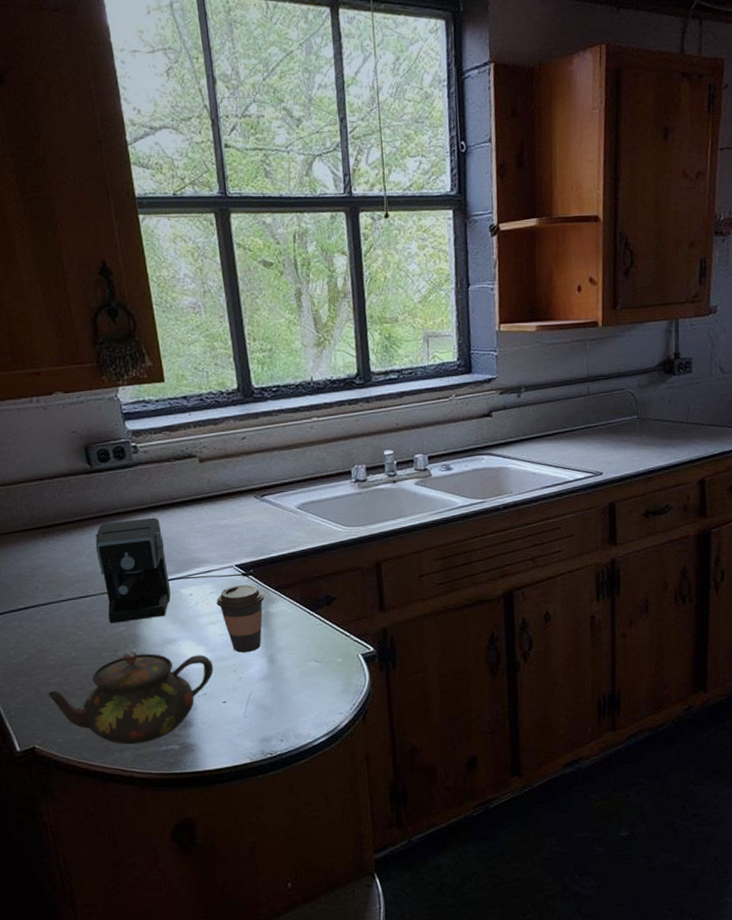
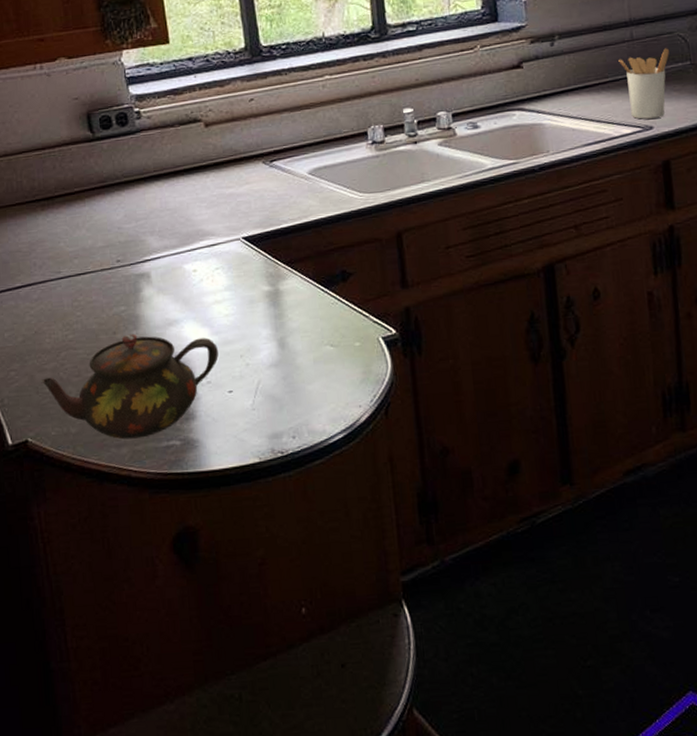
coffee maker: present [94,517,254,624] -> none [95,187,263,303]
coffee cup: present [216,584,265,653] -> none [222,258,274,335]
utensil holder: none [576,403,620,466] -> present [618,48,669,119]

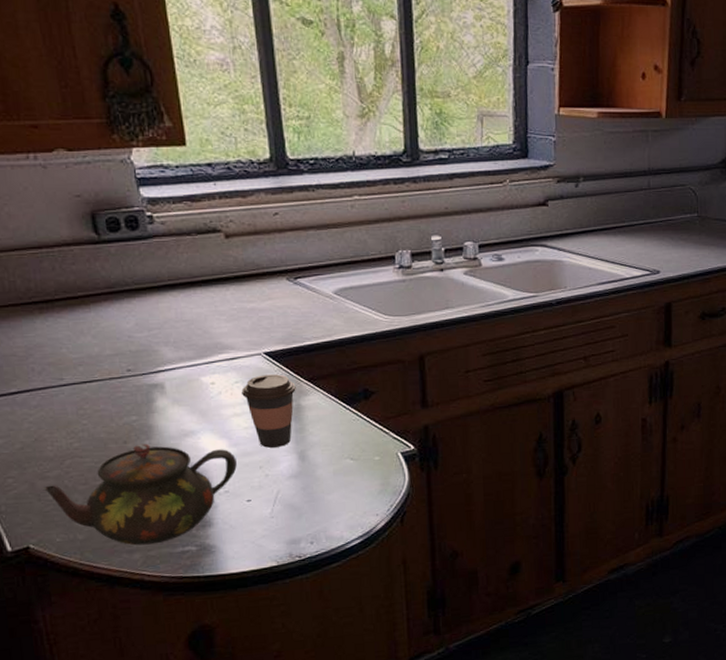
coffee cup: none [222,258,274,335] -> present [241,374,296,448]
utensil holder: present [618,48,669,119] -> none [635,199,680,264]

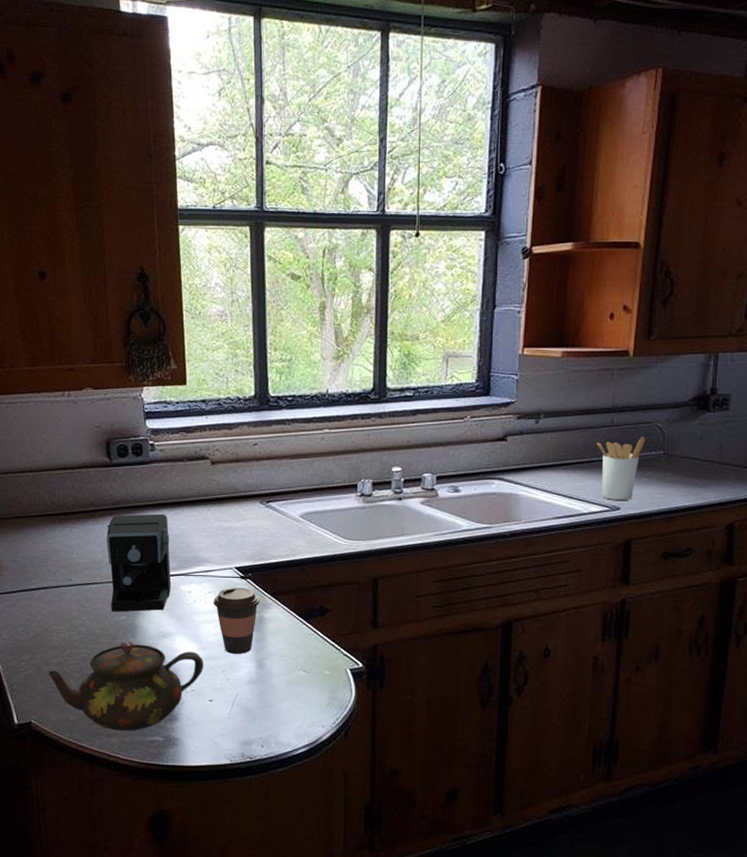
coffee maker: none [101,296,285,412] -> present [106,514,252,612]
utensil holder: none [635,199,680,264] -> present [597,436,645,500]

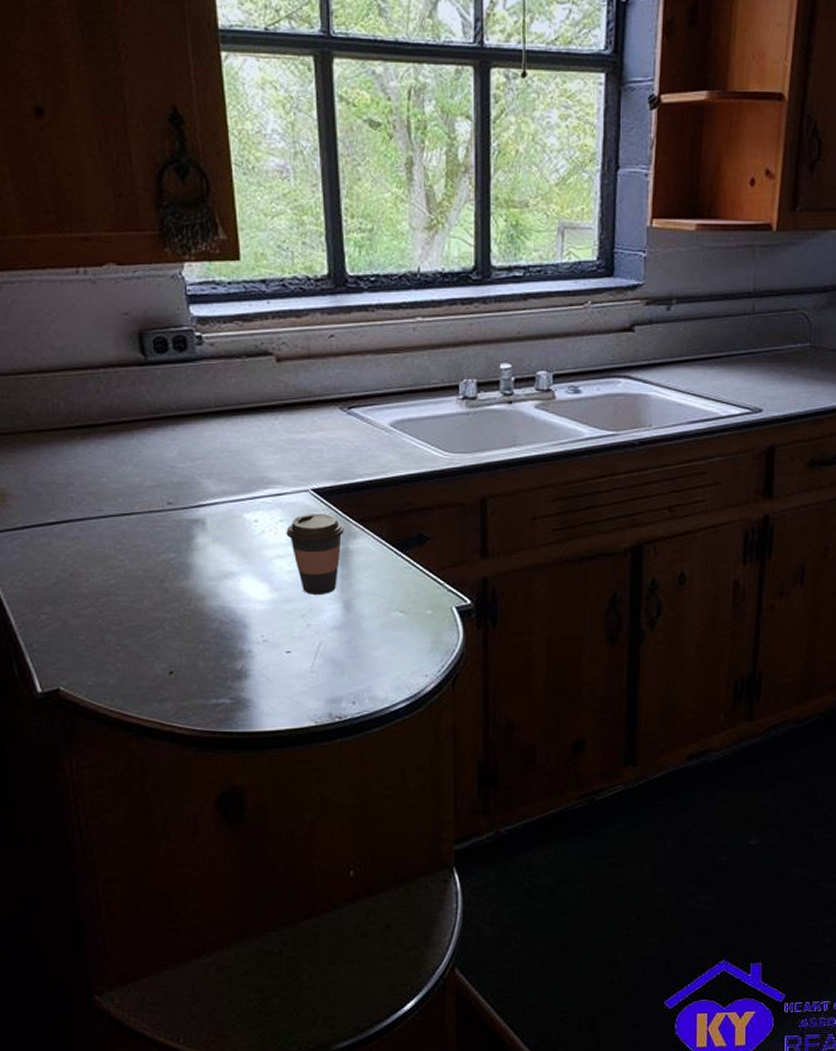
teapot: present [45,641,203,731] -> none [74,583,277,694]
coffee maker: present [106,514,252,612] -> none [144,424,334,549]
utensil holder: present [597,436,645,500] -> none [736,326,790,400]

